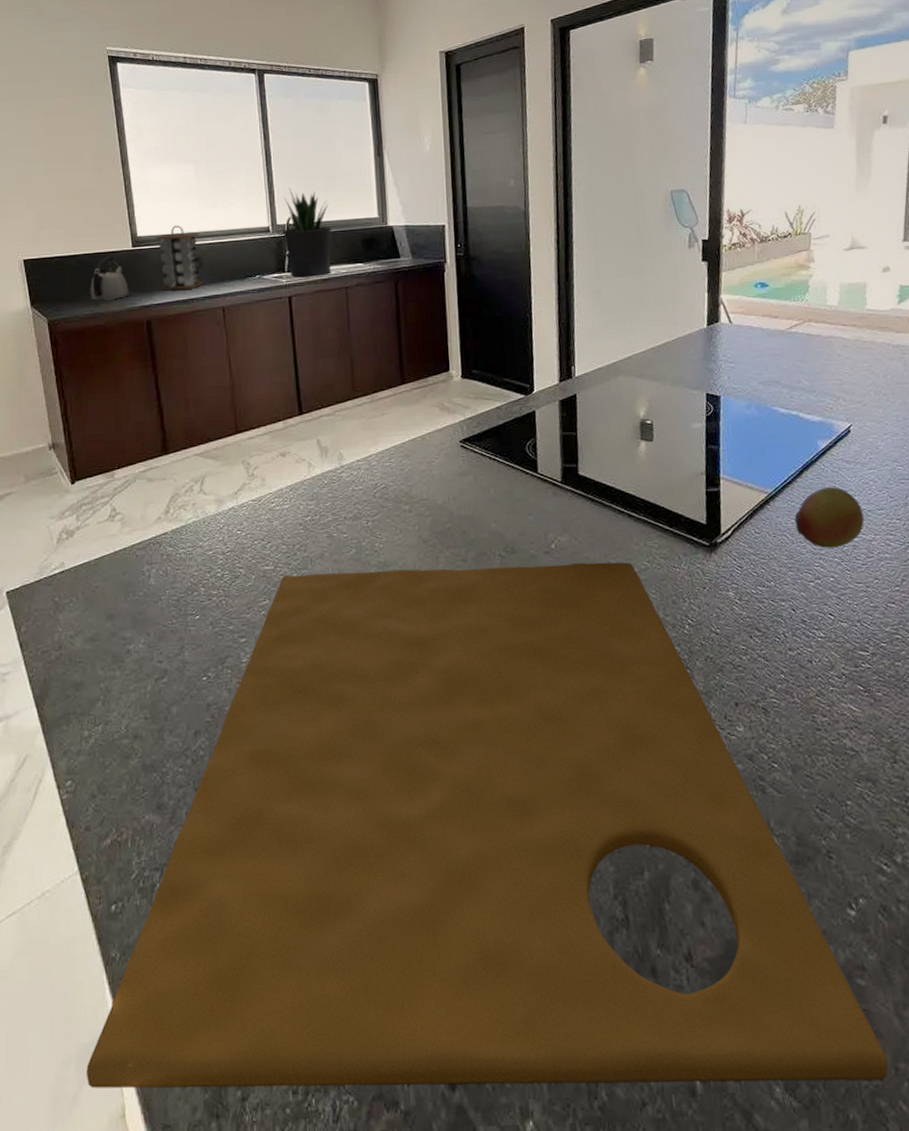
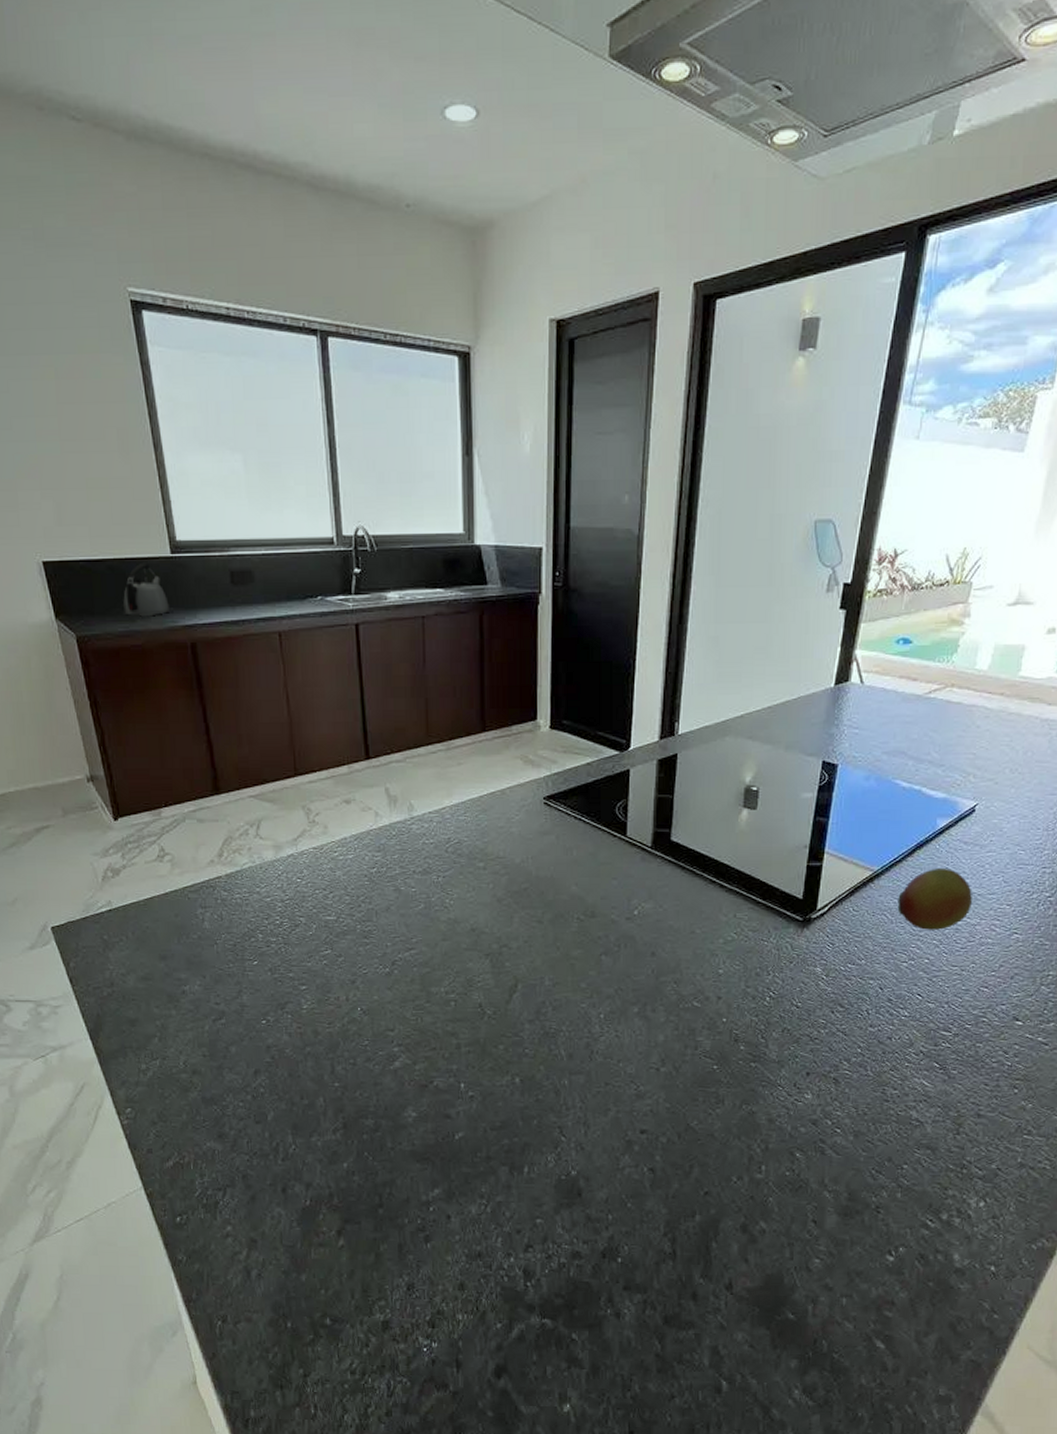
cutting board: present [86,562,889,1089] -> none [159,927,901,1389]
spice rack: present [156,225,204,290] -> none [198,529,257,608]
planter: present [283,188,331,278] -> none [350,491,407,602]

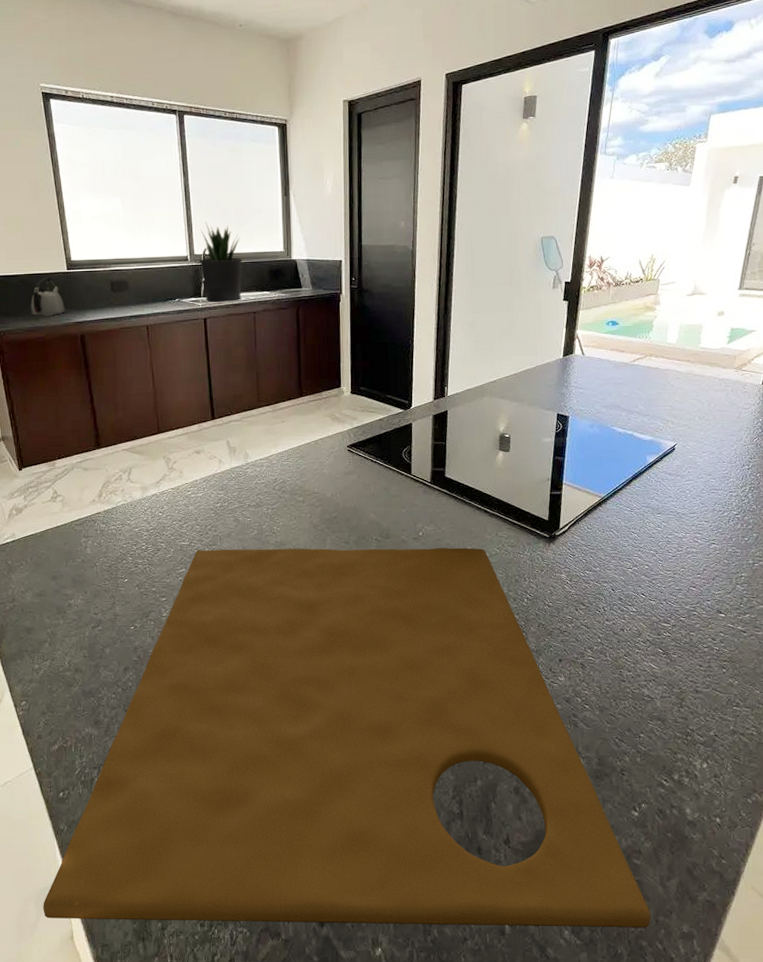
cutting board: none [159,927,901,1389] -> present [43,548,651,928]
planter: none [350,491,407,602] -> present [200,222,242,302]
fruit: present [897,867,972,930] -> none [621,493,678,543]

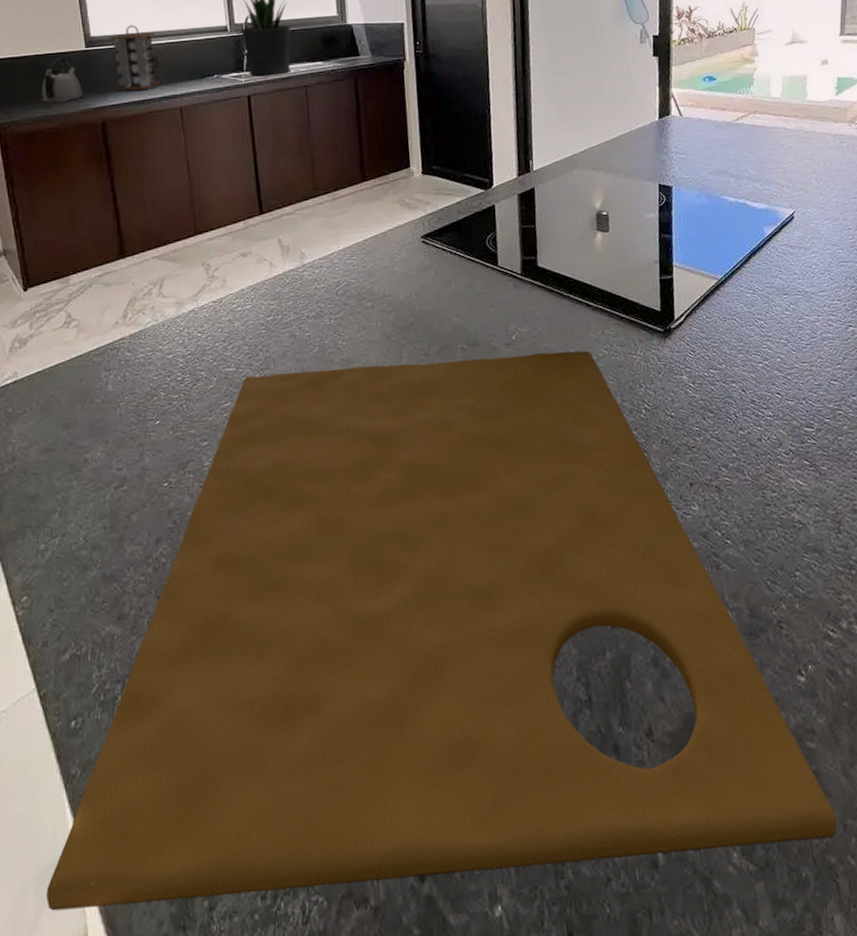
spice rack: none [87,252,131,309] -> present [110,25,161,91]

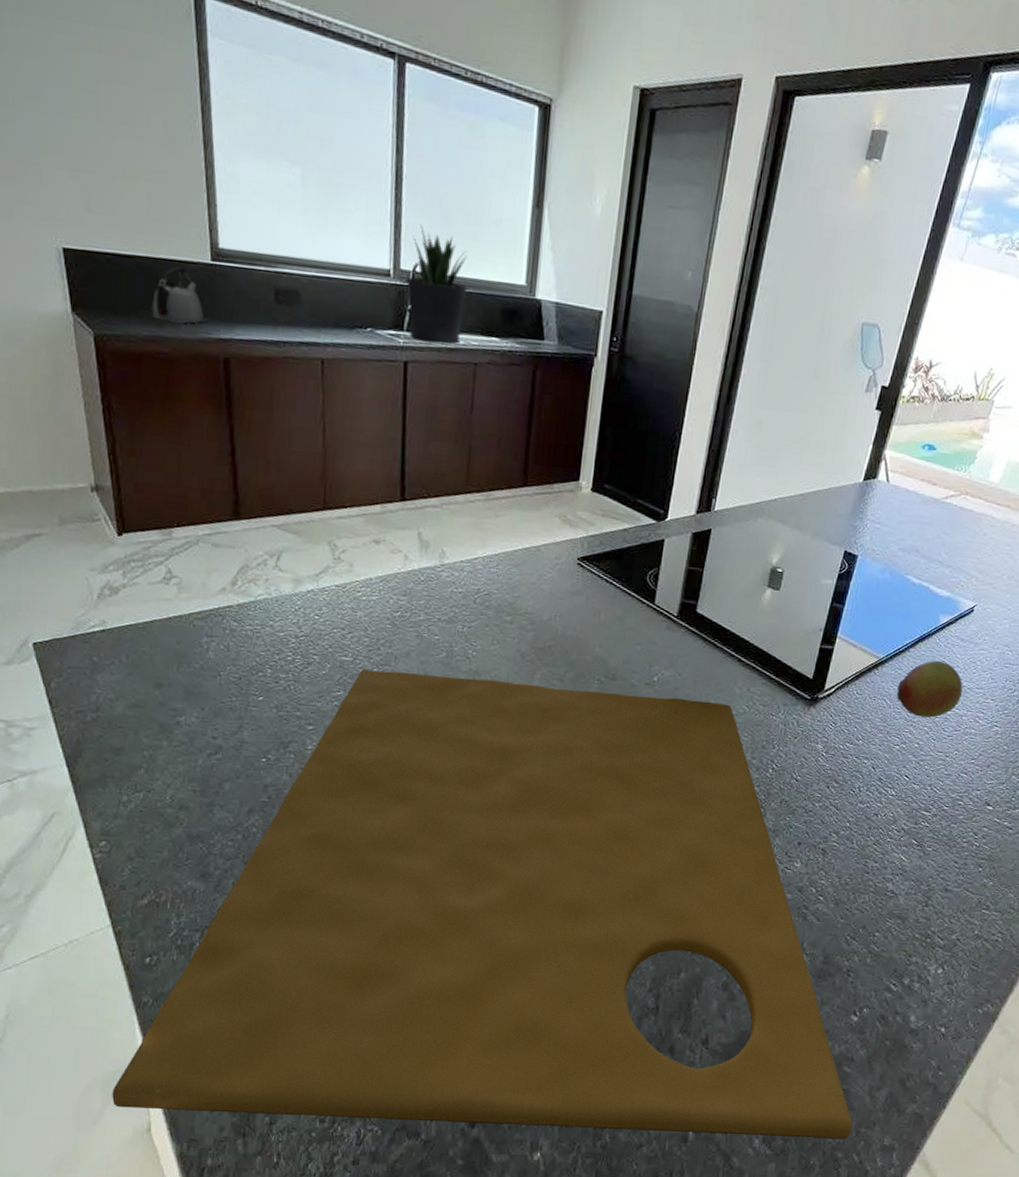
spice rack: present [110,25,161,91] -> none [243,243,301,329]
fruit: none [743,270,808,330] -> present [896,660,963,718]

